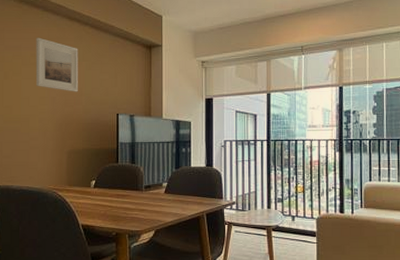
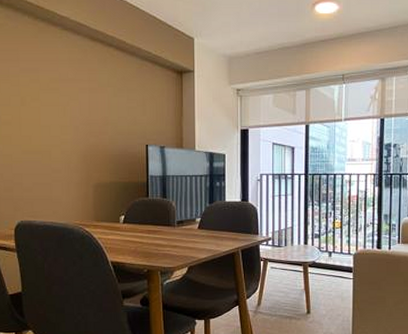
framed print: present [35,37,78,92] -> none [55,59,103,121]

